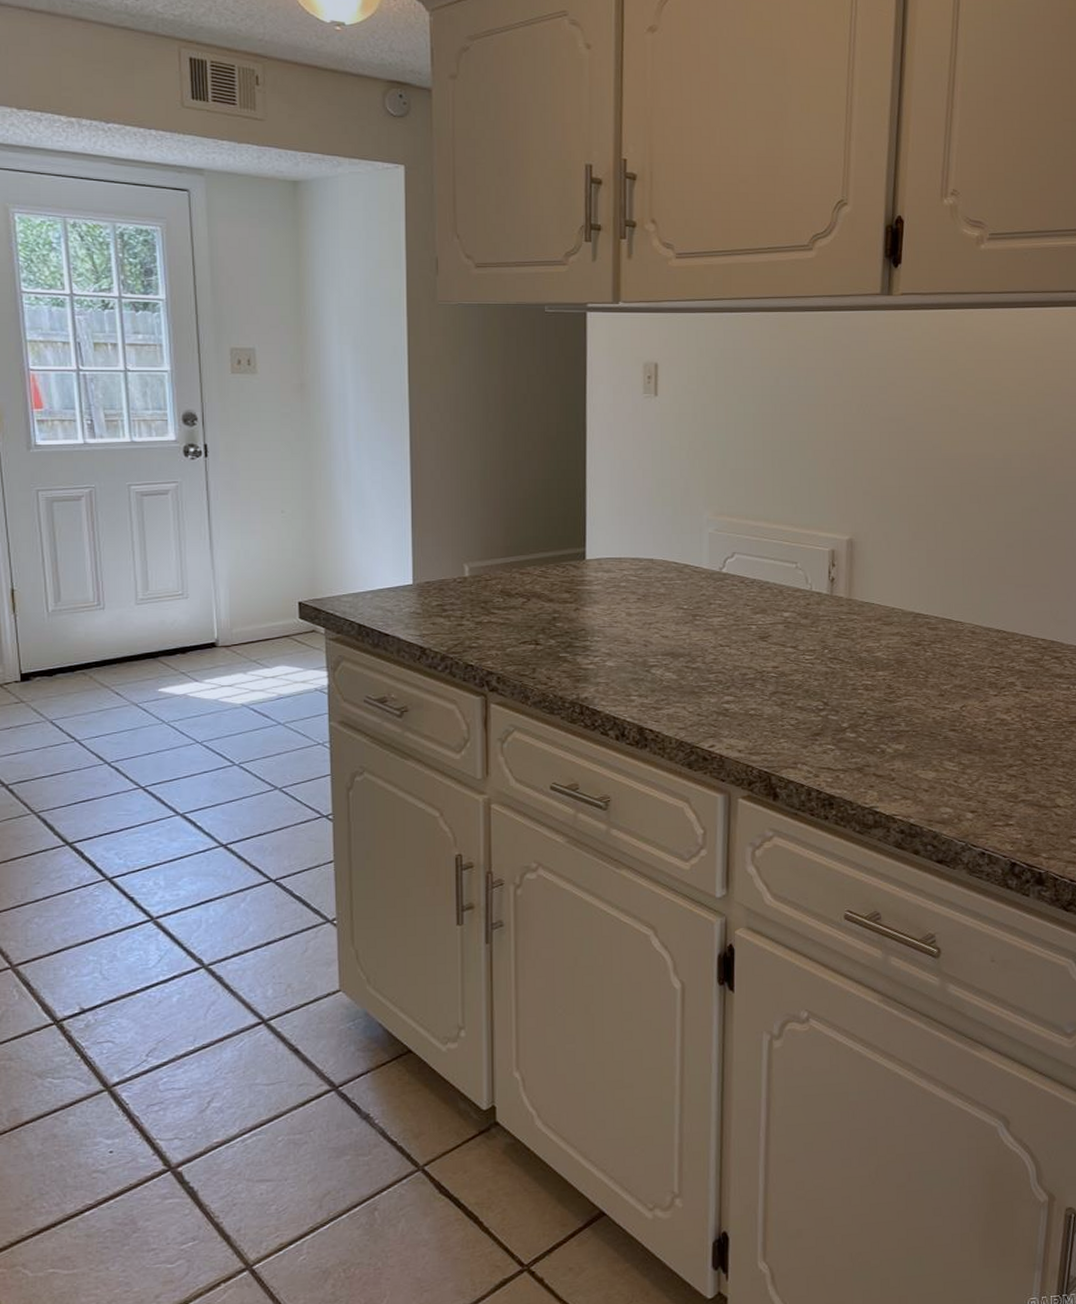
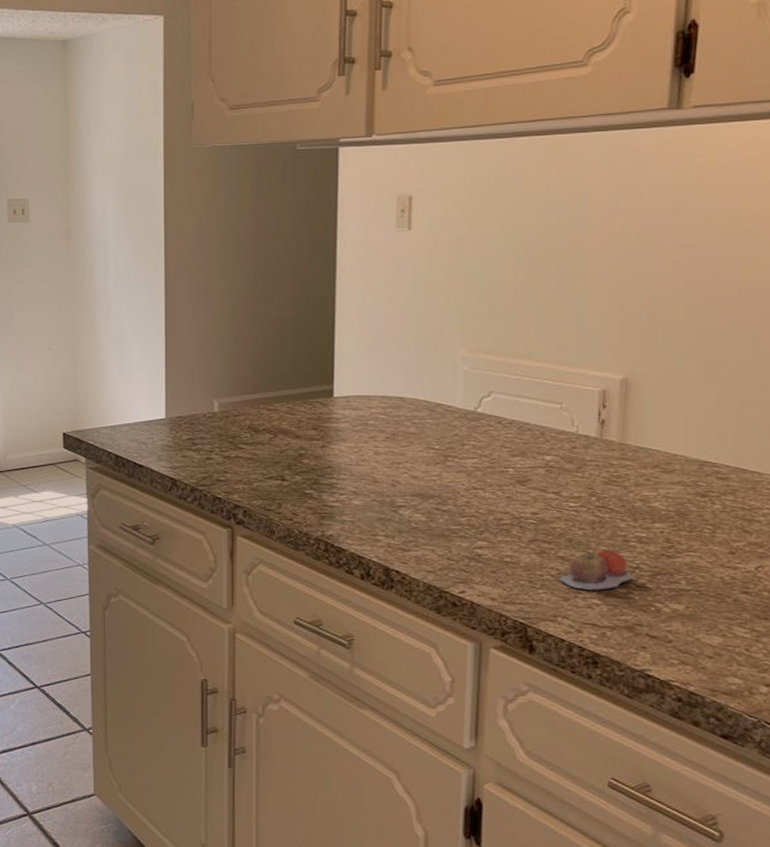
apple: none [798,698,861,736] -> present [559,550,633,590]

